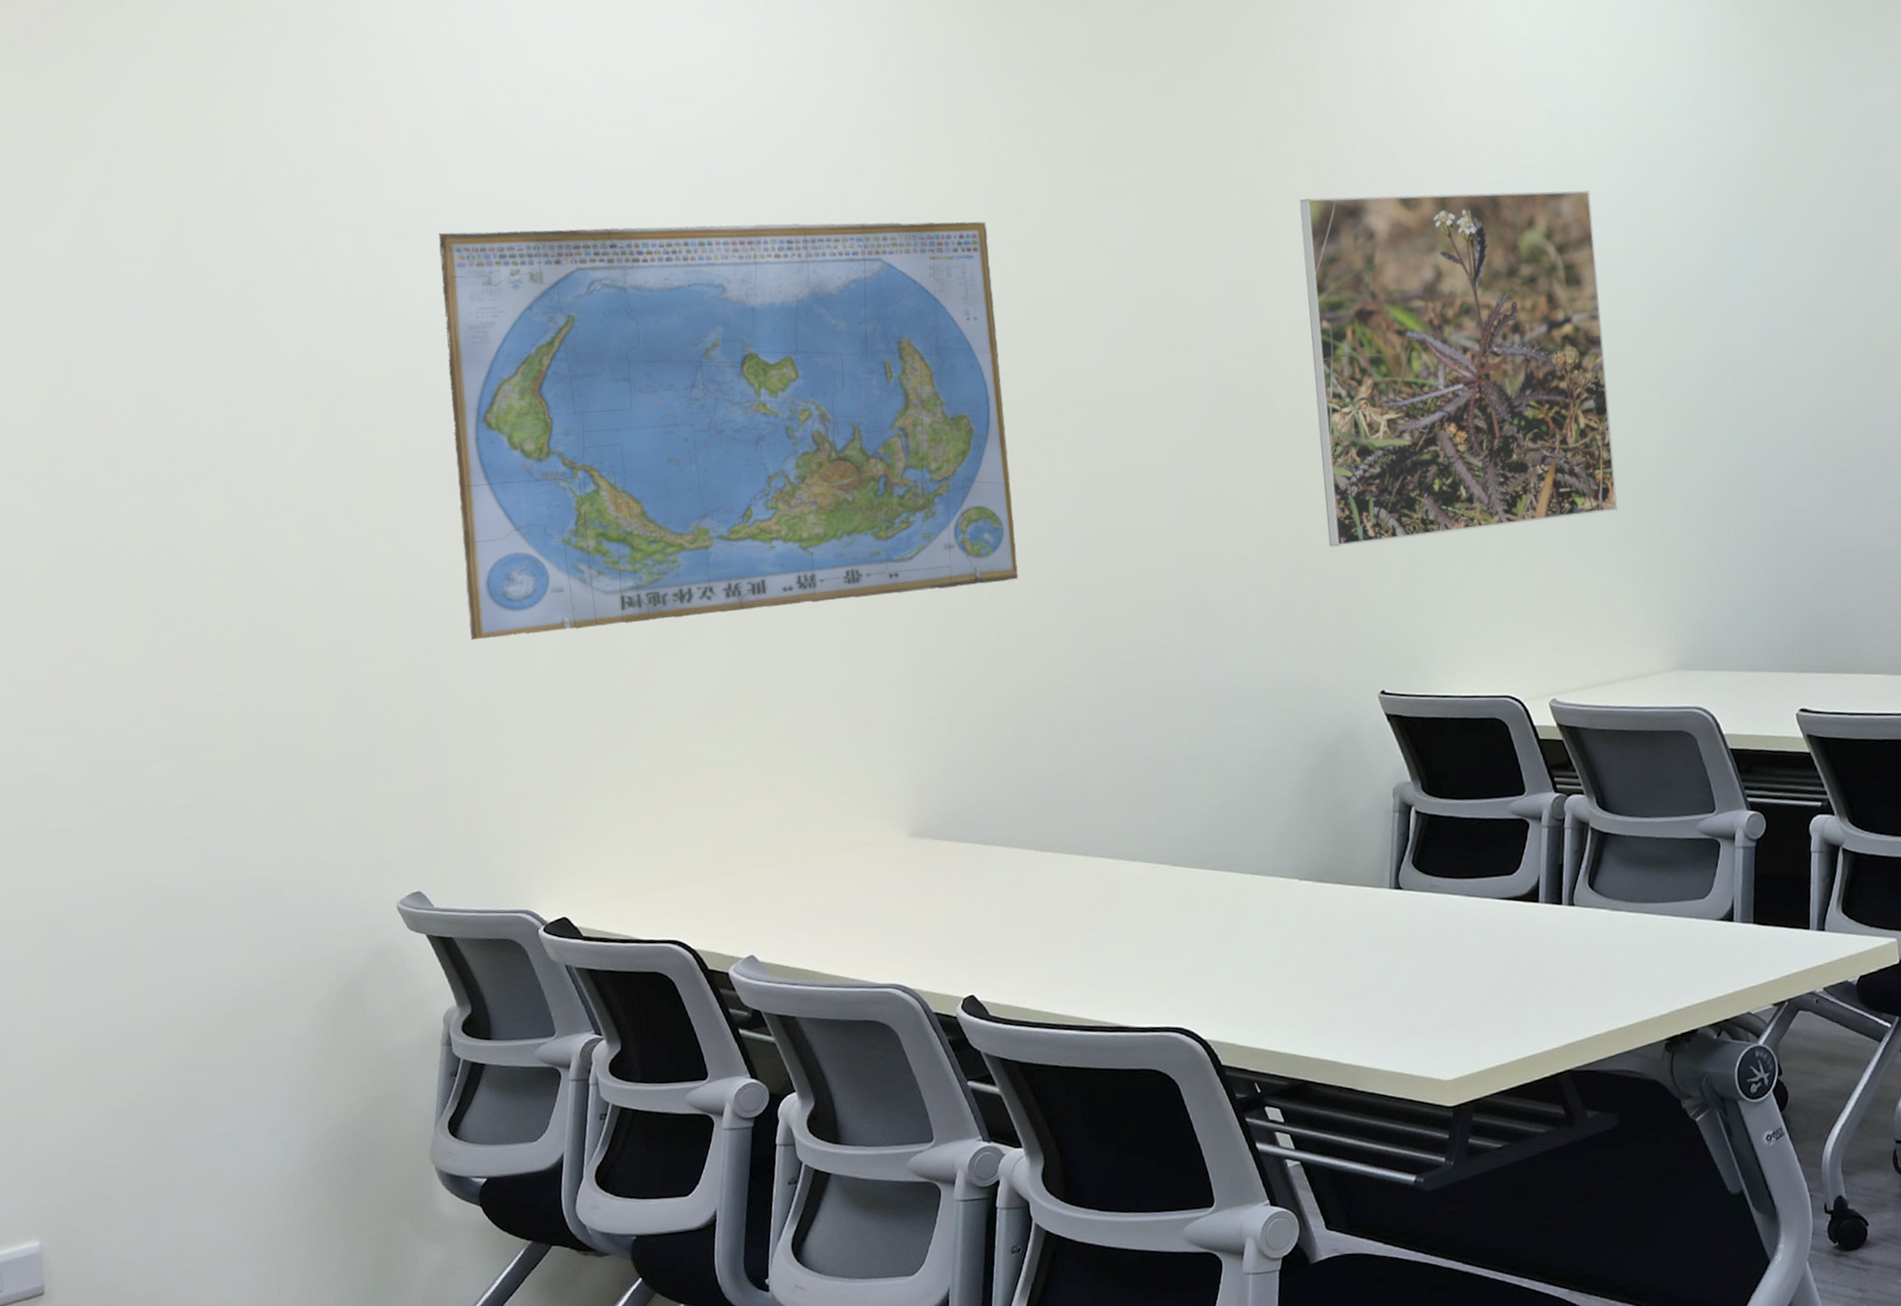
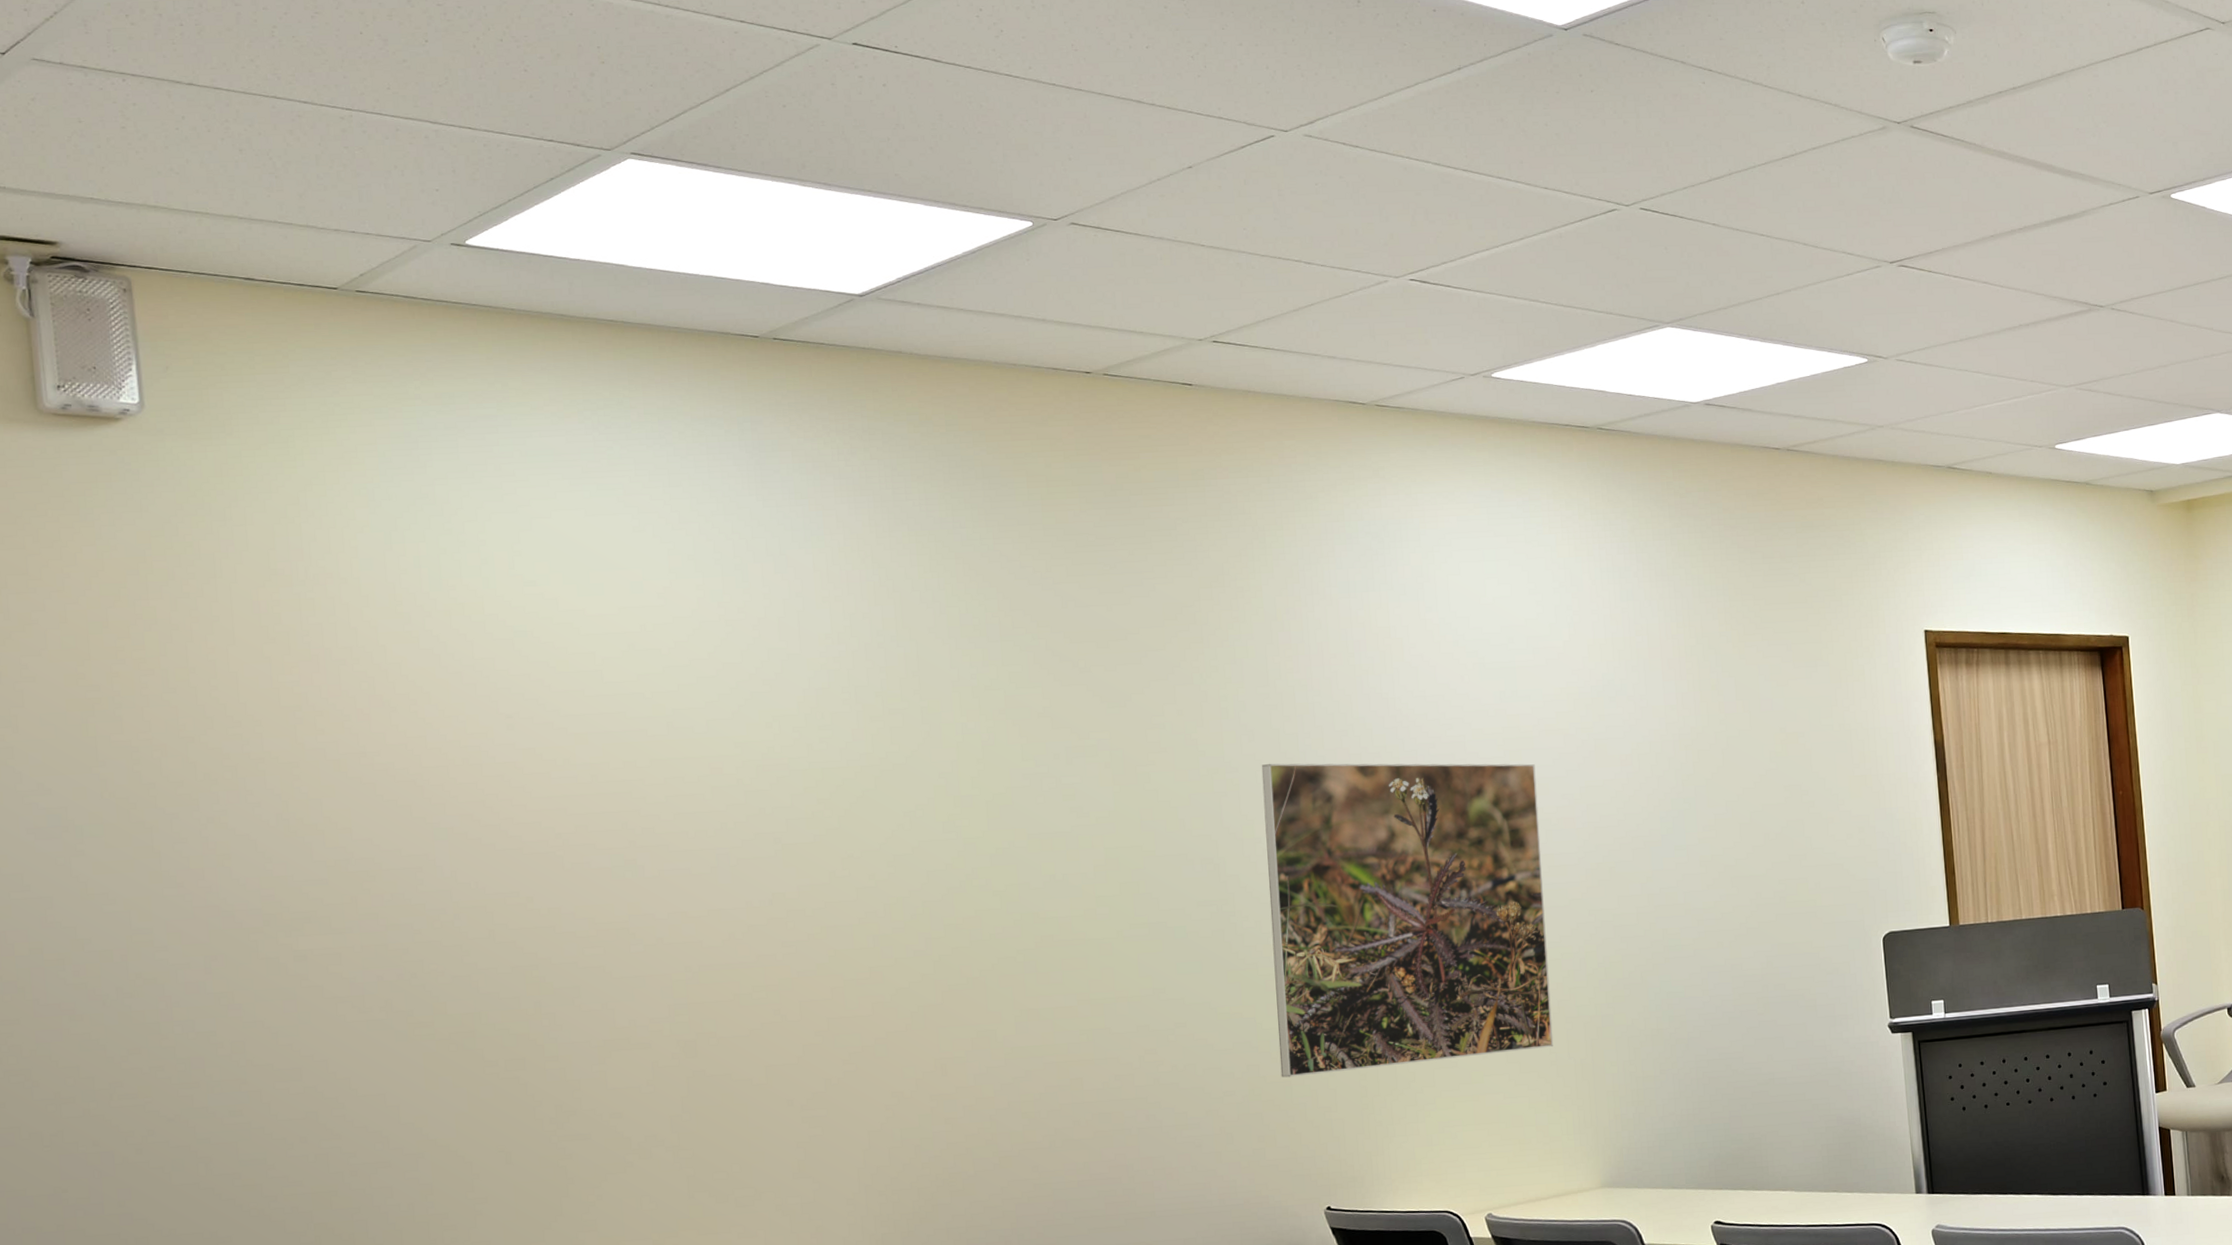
world map: present [438,221,1018,641] -> none [381,771,976,1162]

